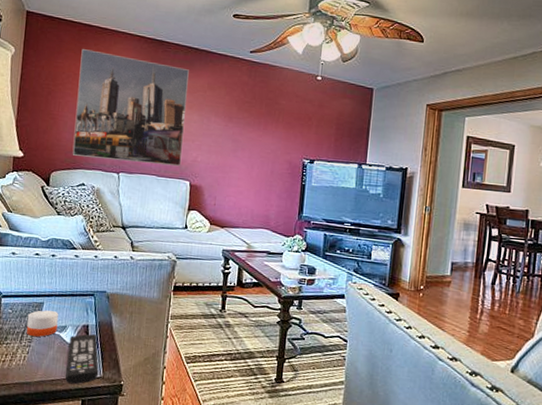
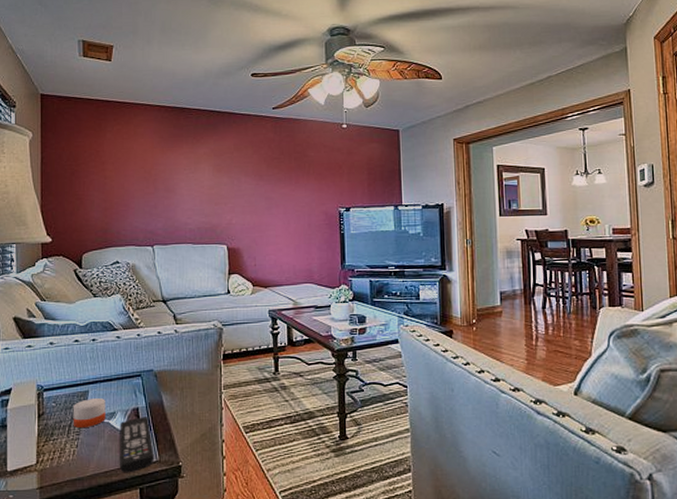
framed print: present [72,49,189,167] -> none [101,125,216,234]

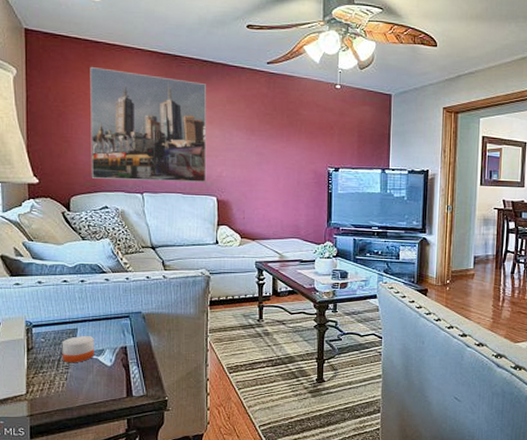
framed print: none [101,125,216,234] -> present [90,67,207,183]
remote control: present [120,417,154,473] -> none [108,355,142,405]

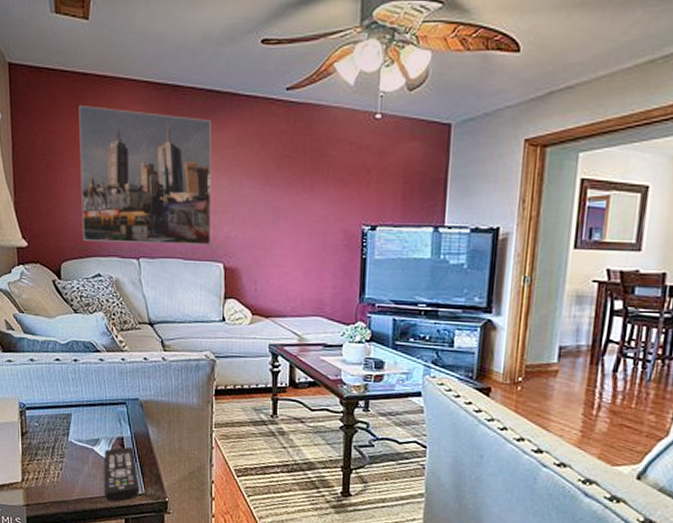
candle: present [62,336,94,362] -> none [56,422,89,452]
remote control: none [108,355,142,405] -> present [104,447,140,502]

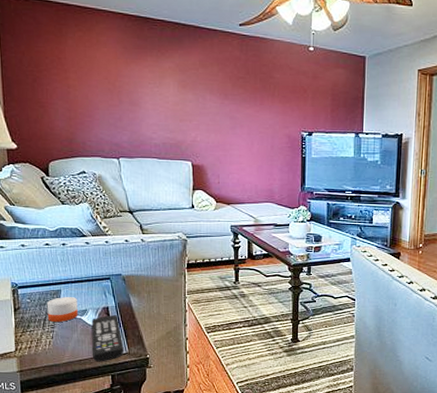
candle: none [56,422,89,452] -> present [46,297,78,322]
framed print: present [79,106,212,246] -> none [62,31,181,148]

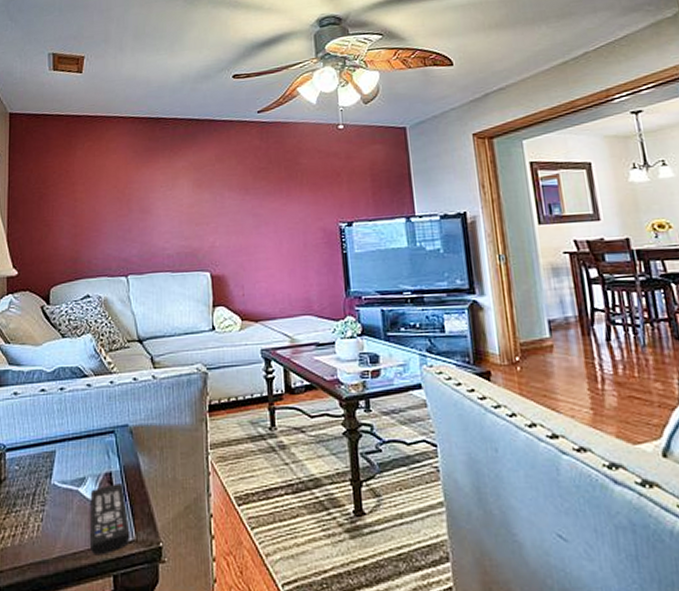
candle: present [46,297,78,322] -> none [37,460,74,496]

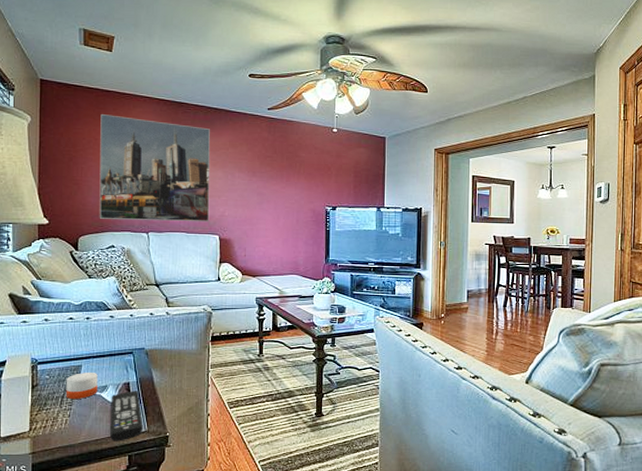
candle: none [37,460,74,496] -> present [65,373,98,399]
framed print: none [72,142,198,264] -> present [99,114,210,222]

